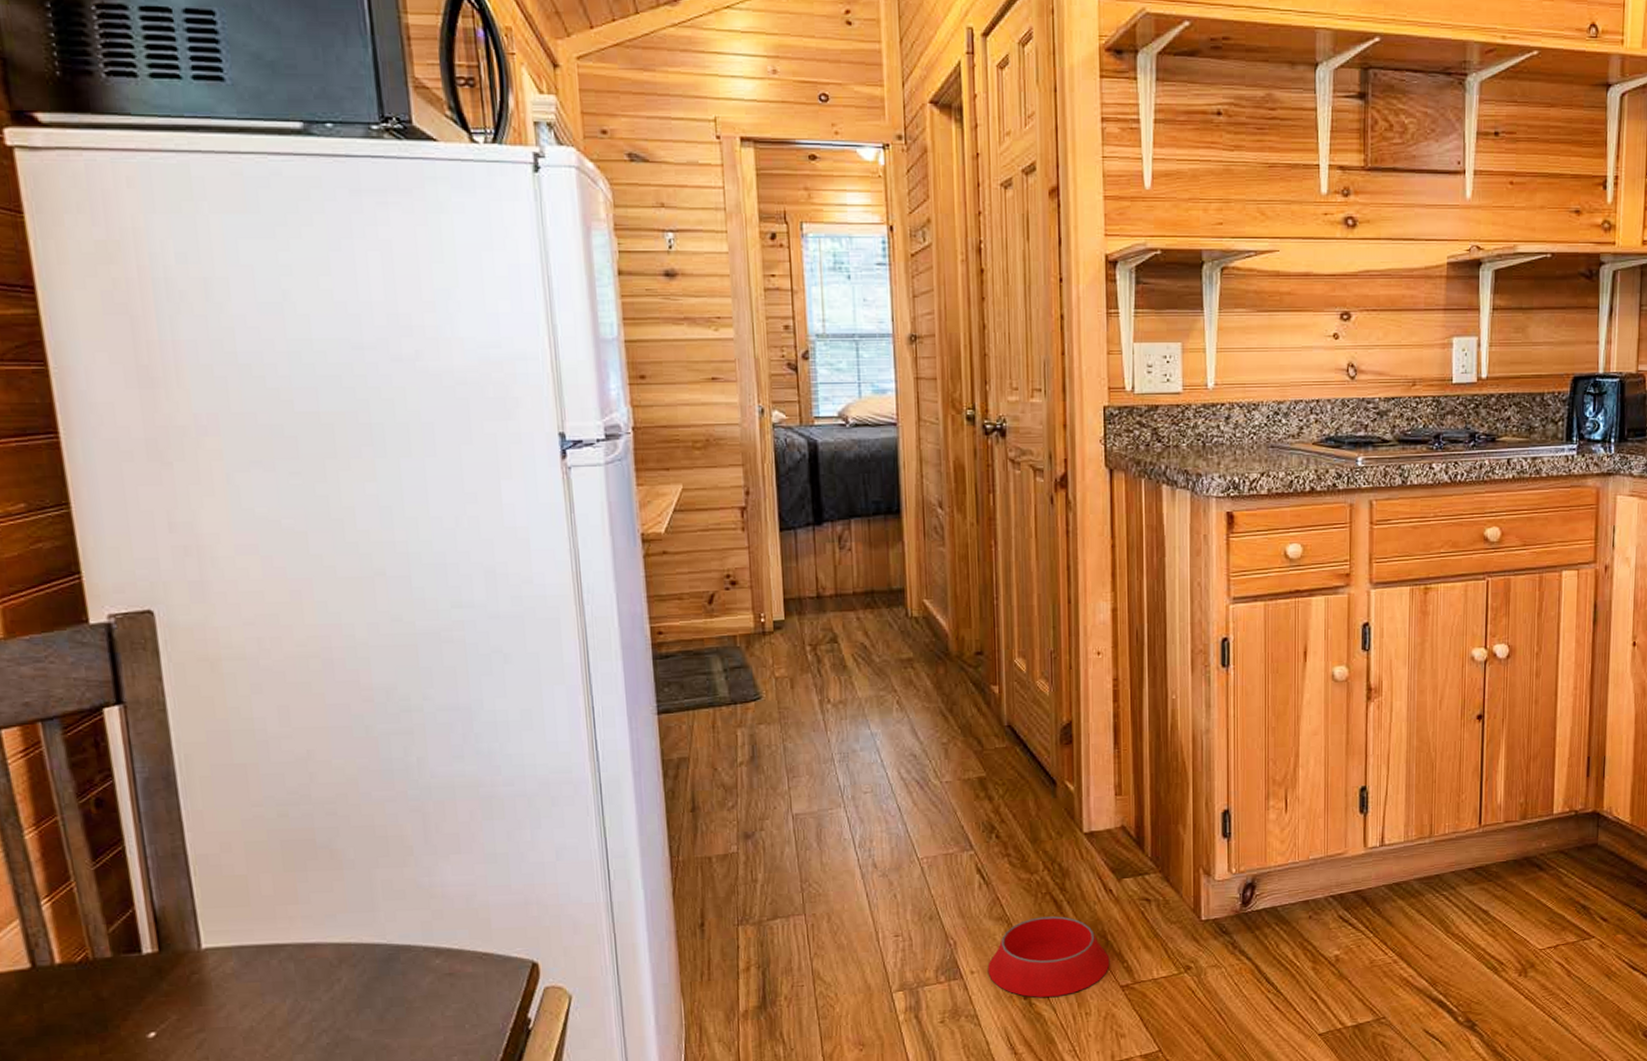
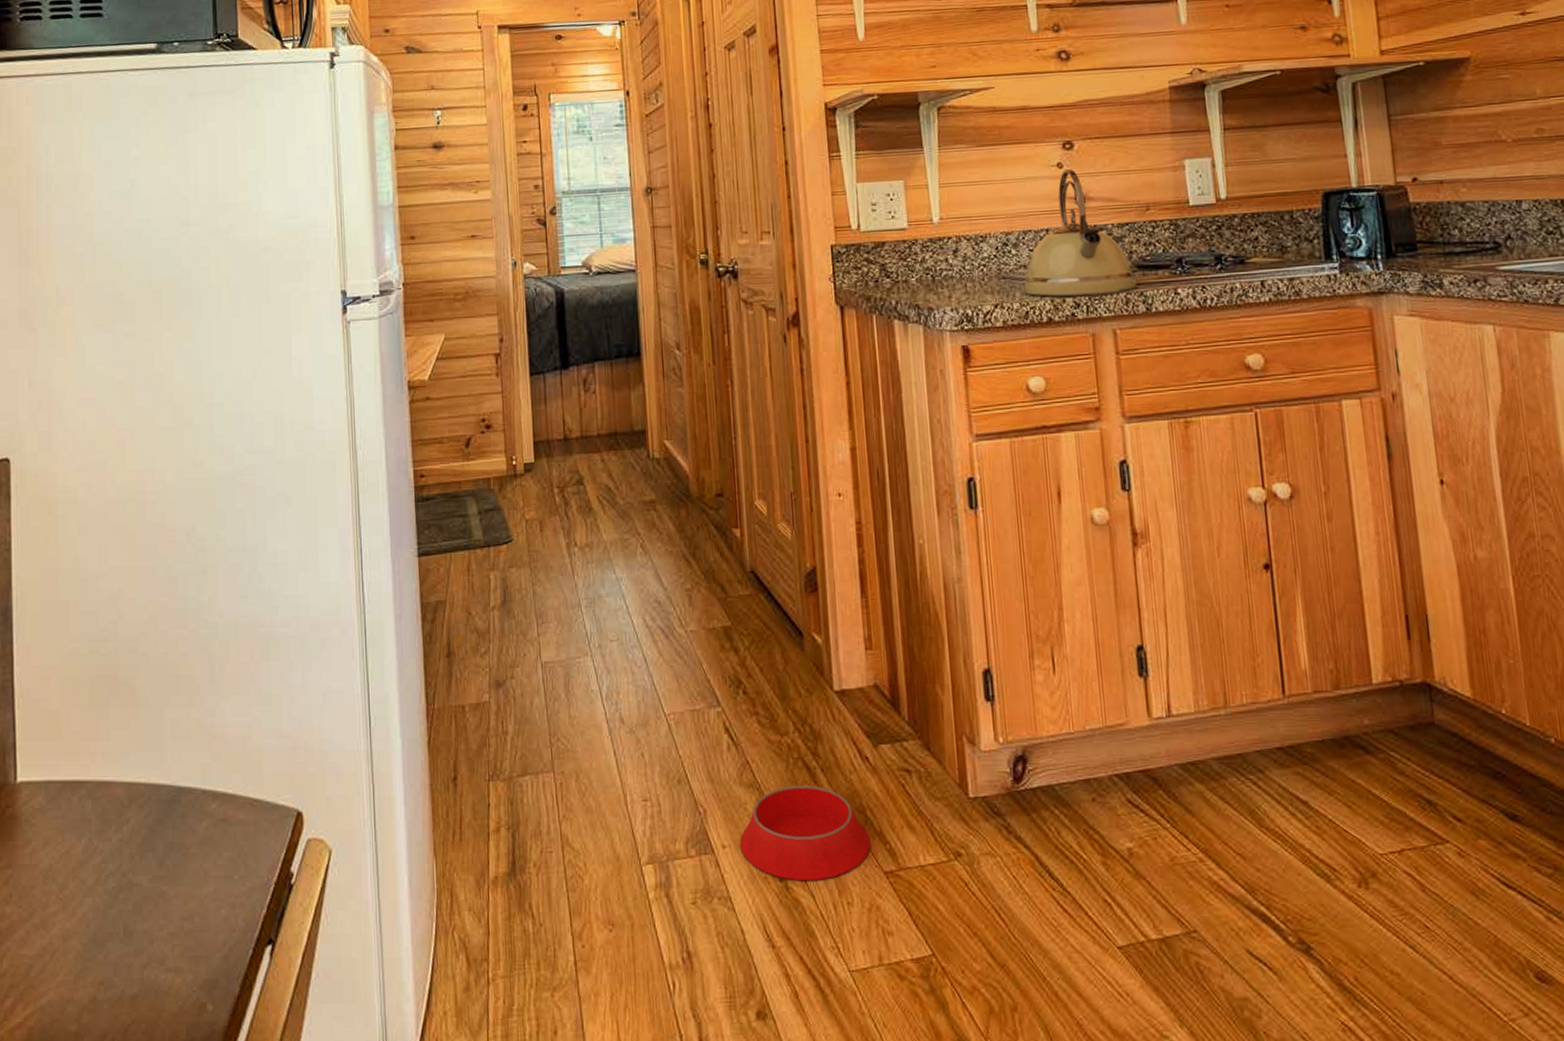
kettle: none [1289,340,1398,468] -> present [1022,168,1140,297]

